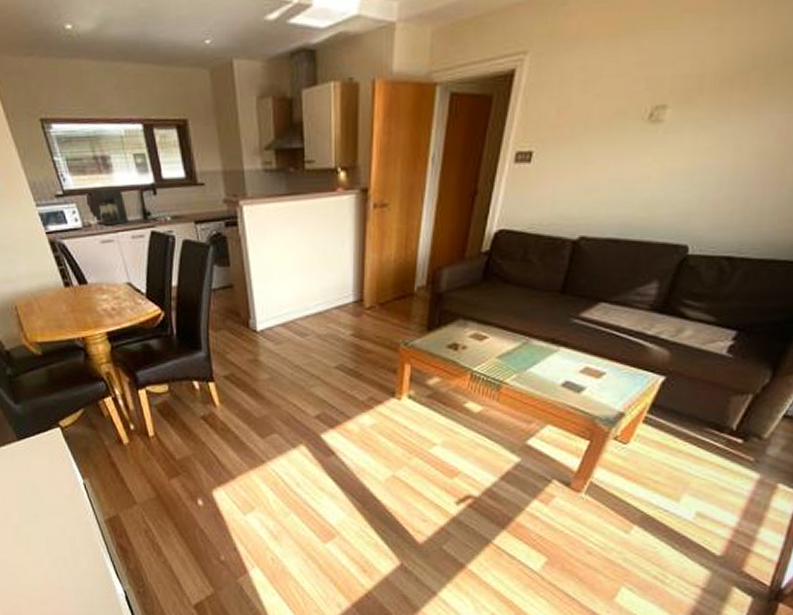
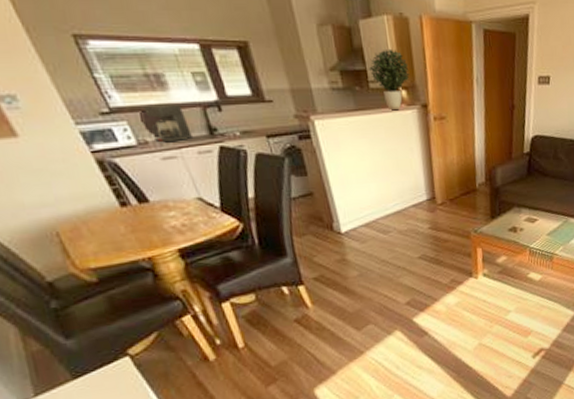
potted plant: none [307,122,352,196] -> present [369,48,410,111]

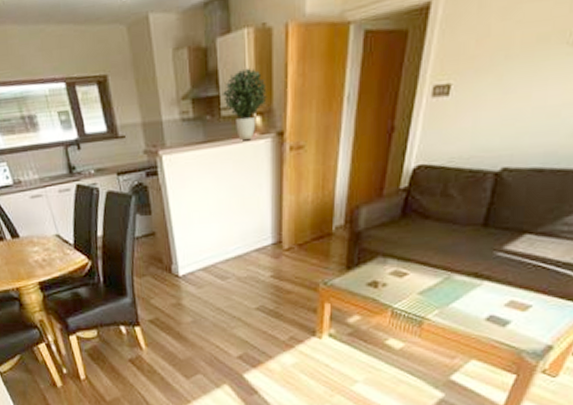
coffee maker: present [144,103,194,143] -> none [20,143,56,182]

